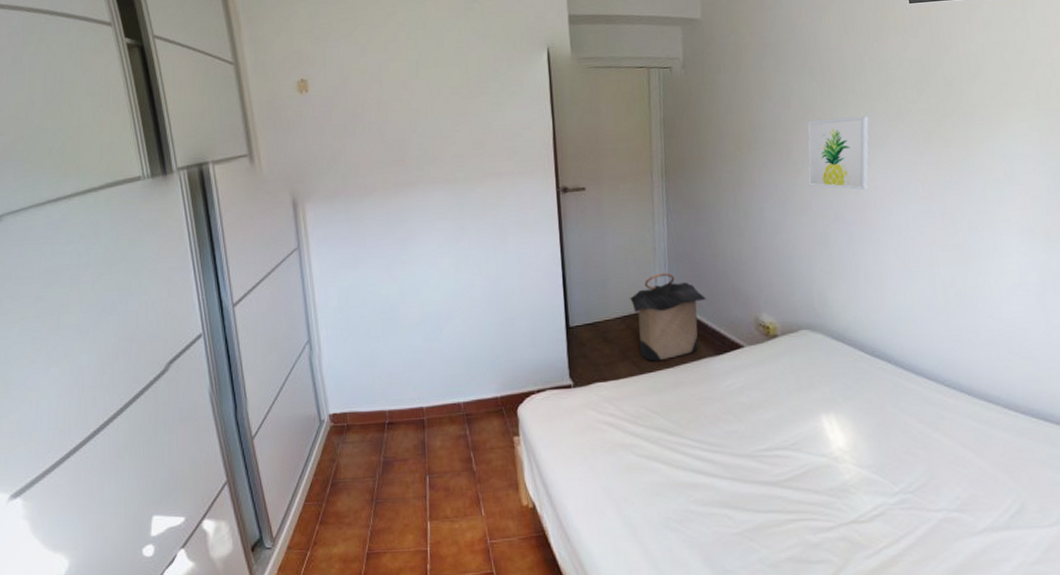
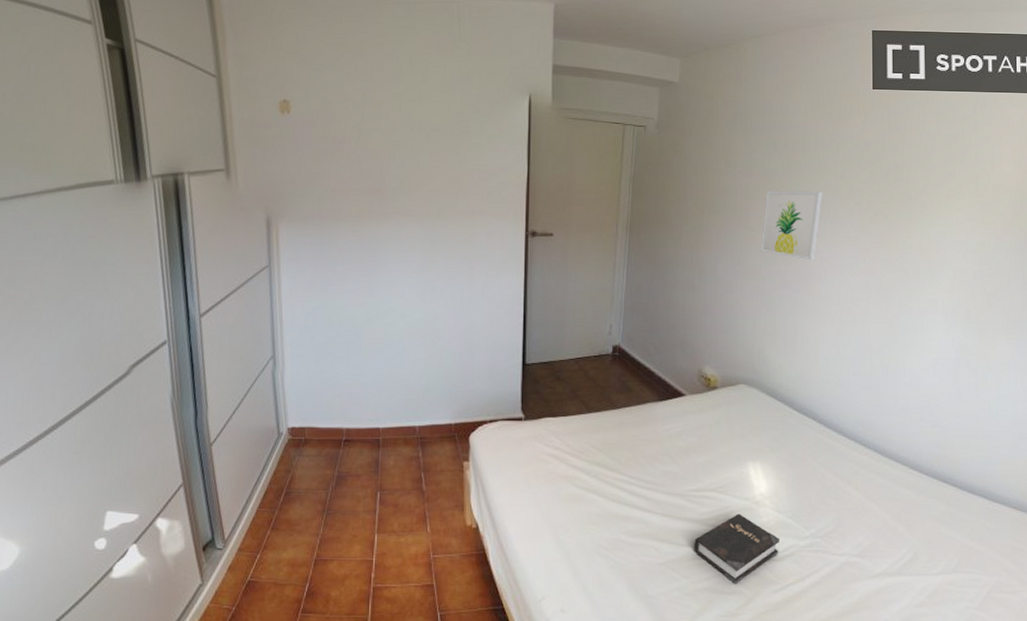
laundry hamper: present [629,273,706,362] -> none [584,321,656,402]
hardback book: none [770,472,867,552] -> present [694,514,780,584]

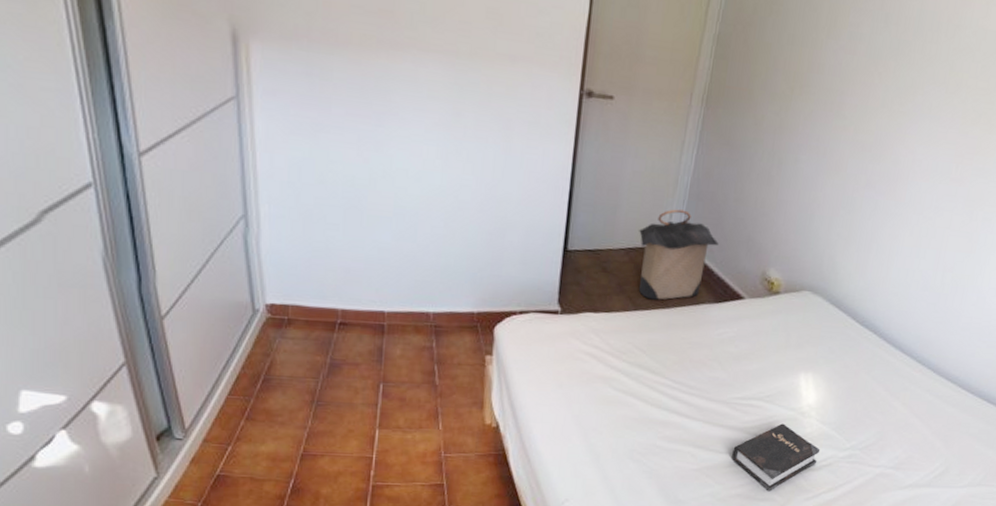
laundry hamper: none [584,321,656,402] -> present [638,209,719,300]
wall art: present [761,190,823,261] -> none [850,74,928,162]

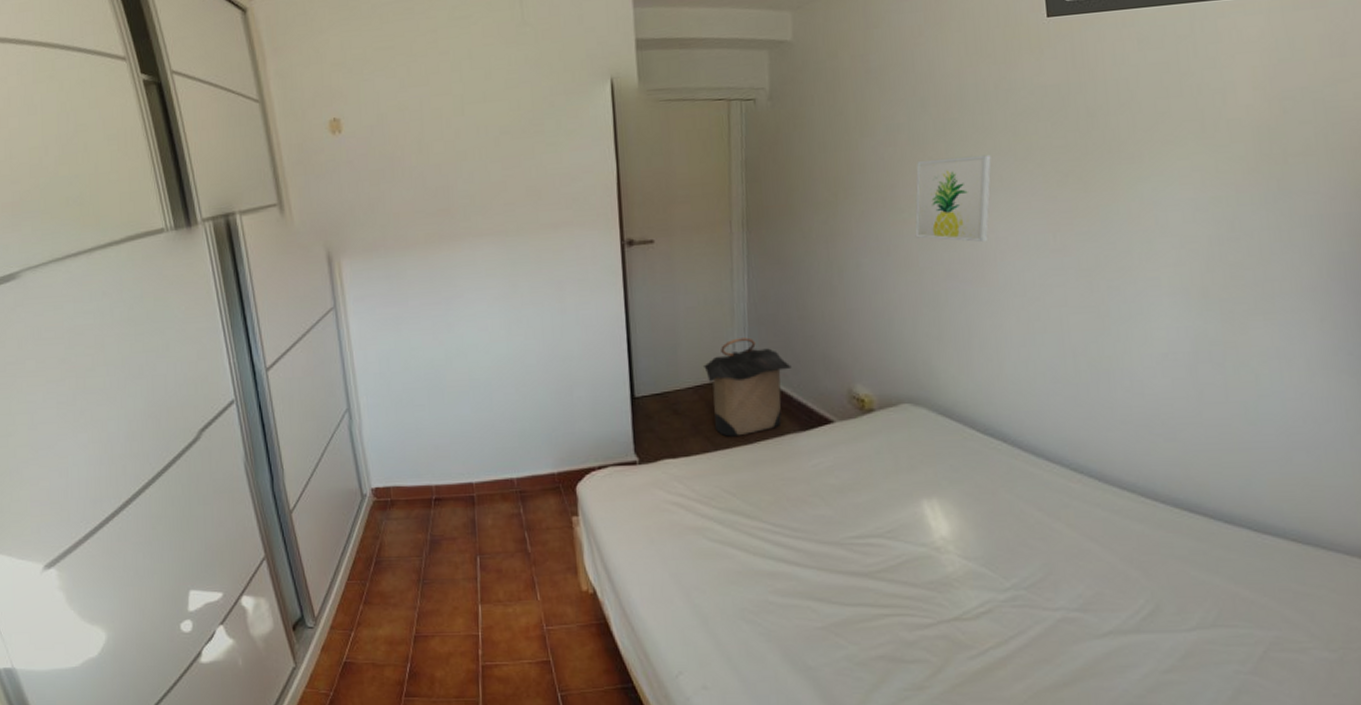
hardback book: present [731,423,821,492] -> none [860,563,973,650]
wall art: none [850,74,928,162] -> present [915,154,992,243]

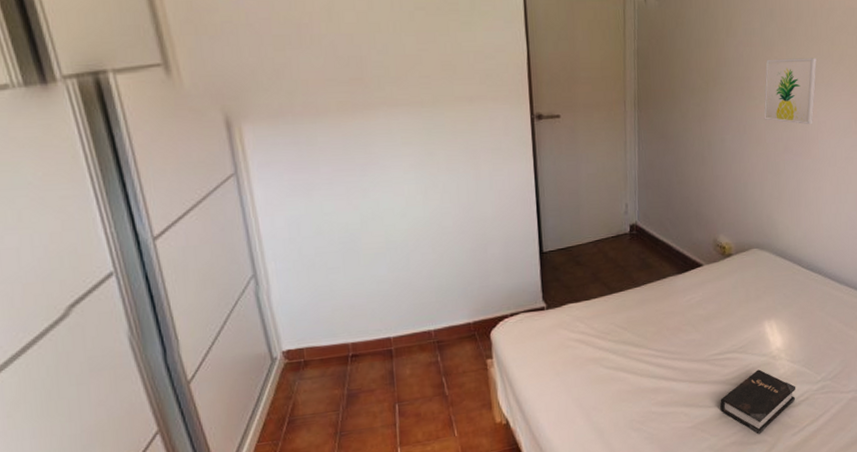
laundry hamper: present [702,337,792,437] -> none [601,199,672,282]
hardback book: none [860,563,973,650] -> present [720,369,796,434]

